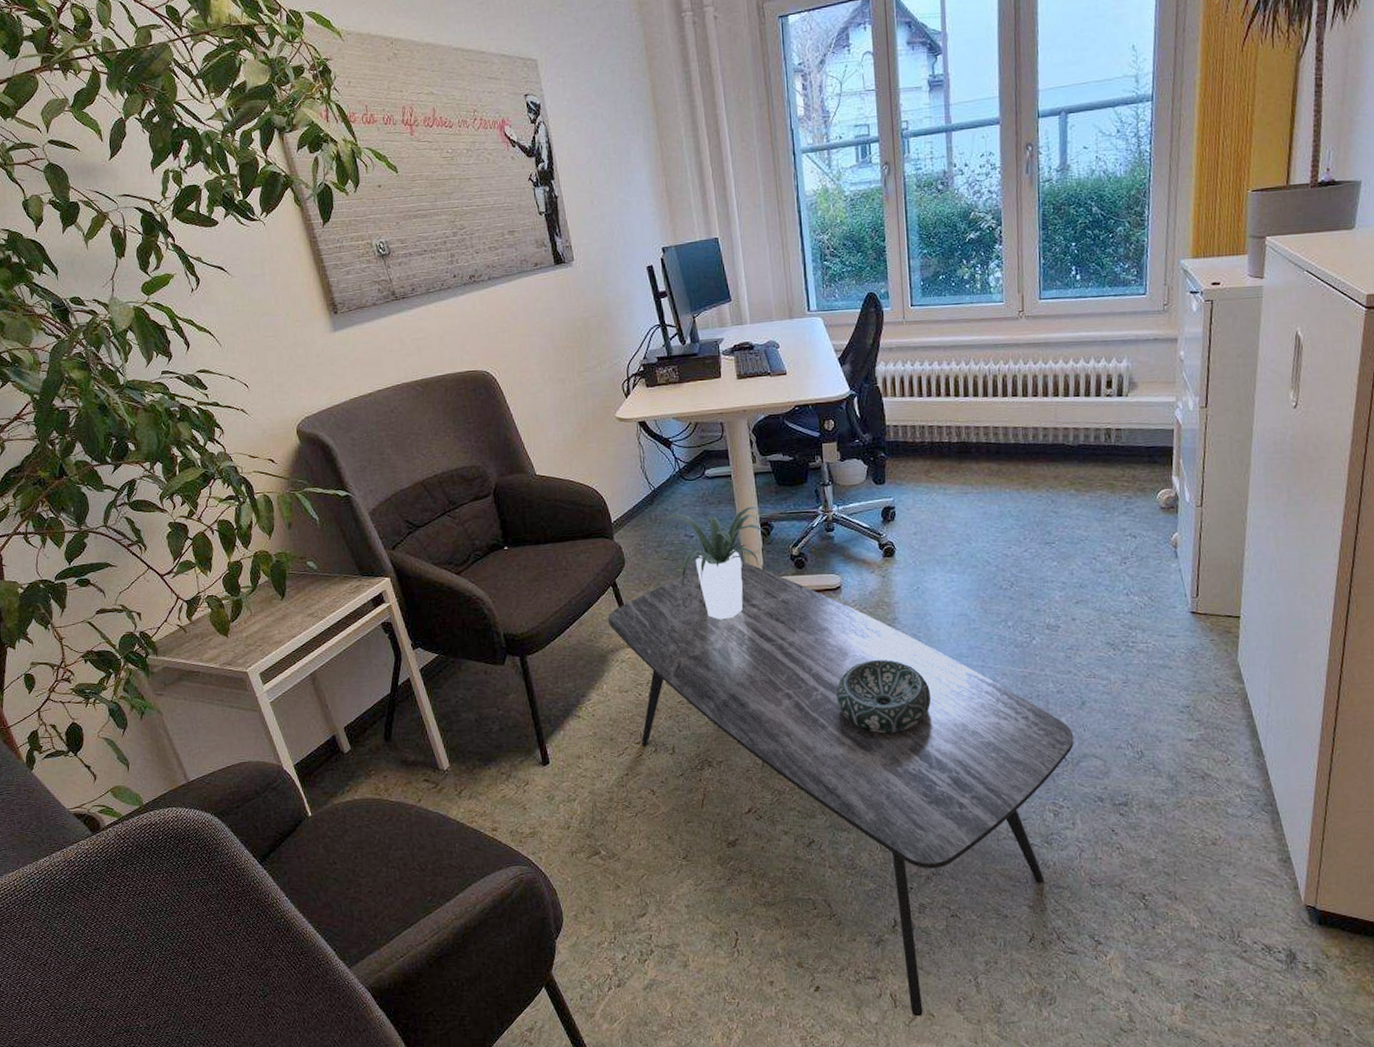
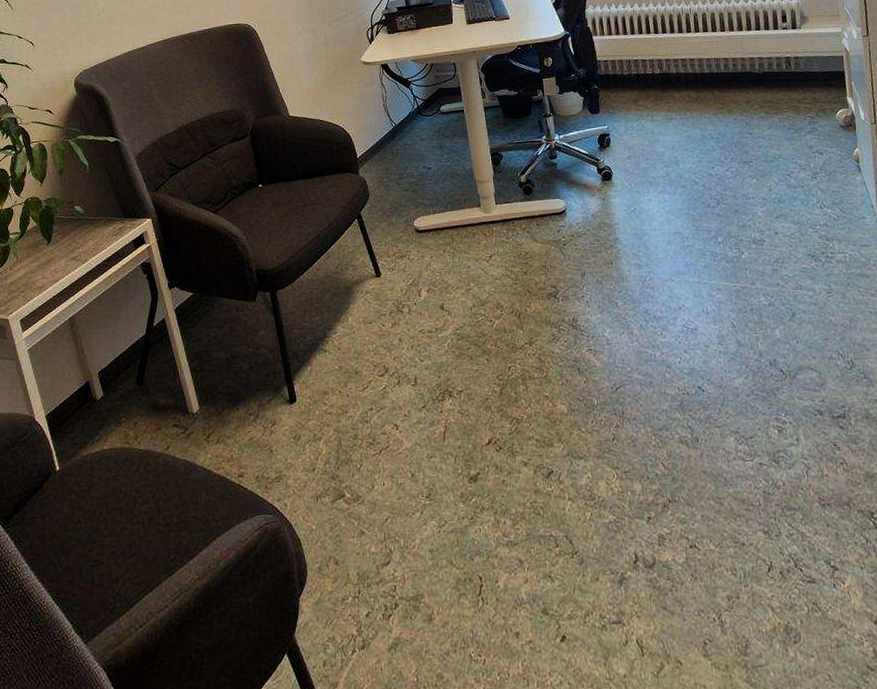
coffee table: present [607,561,1074,1017] -> none [353,189,790,665]
potted plant: present [657,507,770,620] -> none [398,138,500,248]
decorative bowl: present [836,659,932,734] -> none [566,279,655,355]

